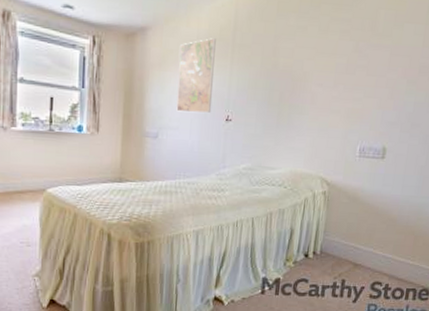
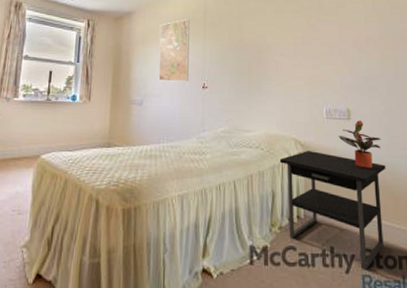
nightstand: none [302,190,413,300] -> present [279,151,386,270]
potted plant: none [368,159,414,209] -> present [338,119,382,169]

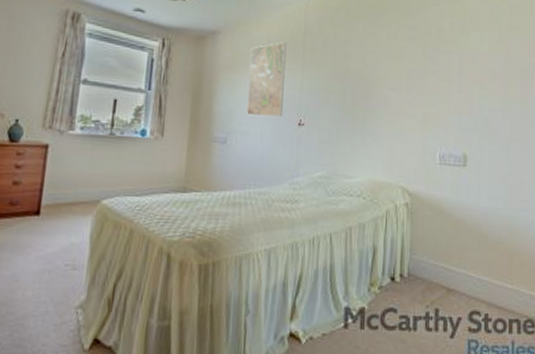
nightstand: present [279,151,386,270] -> none [383,201,502,335]
potted plant: present [338,119,382,169] -> none [451,166,500,222]

